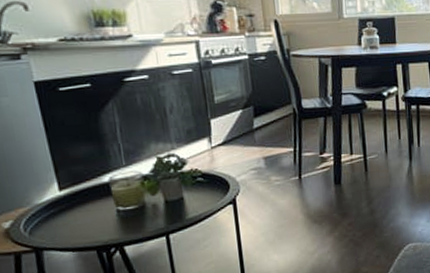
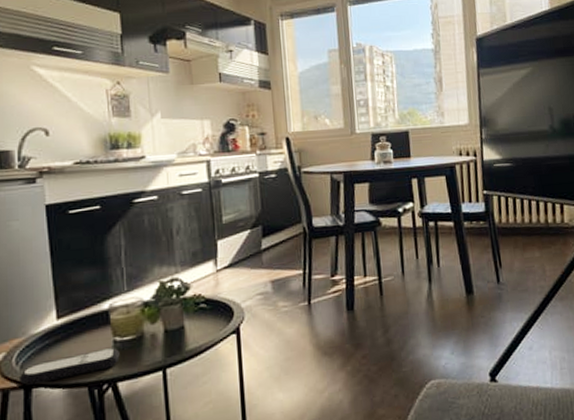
remote control: none [28,215,124,249] -> present [18,347,120,385]

